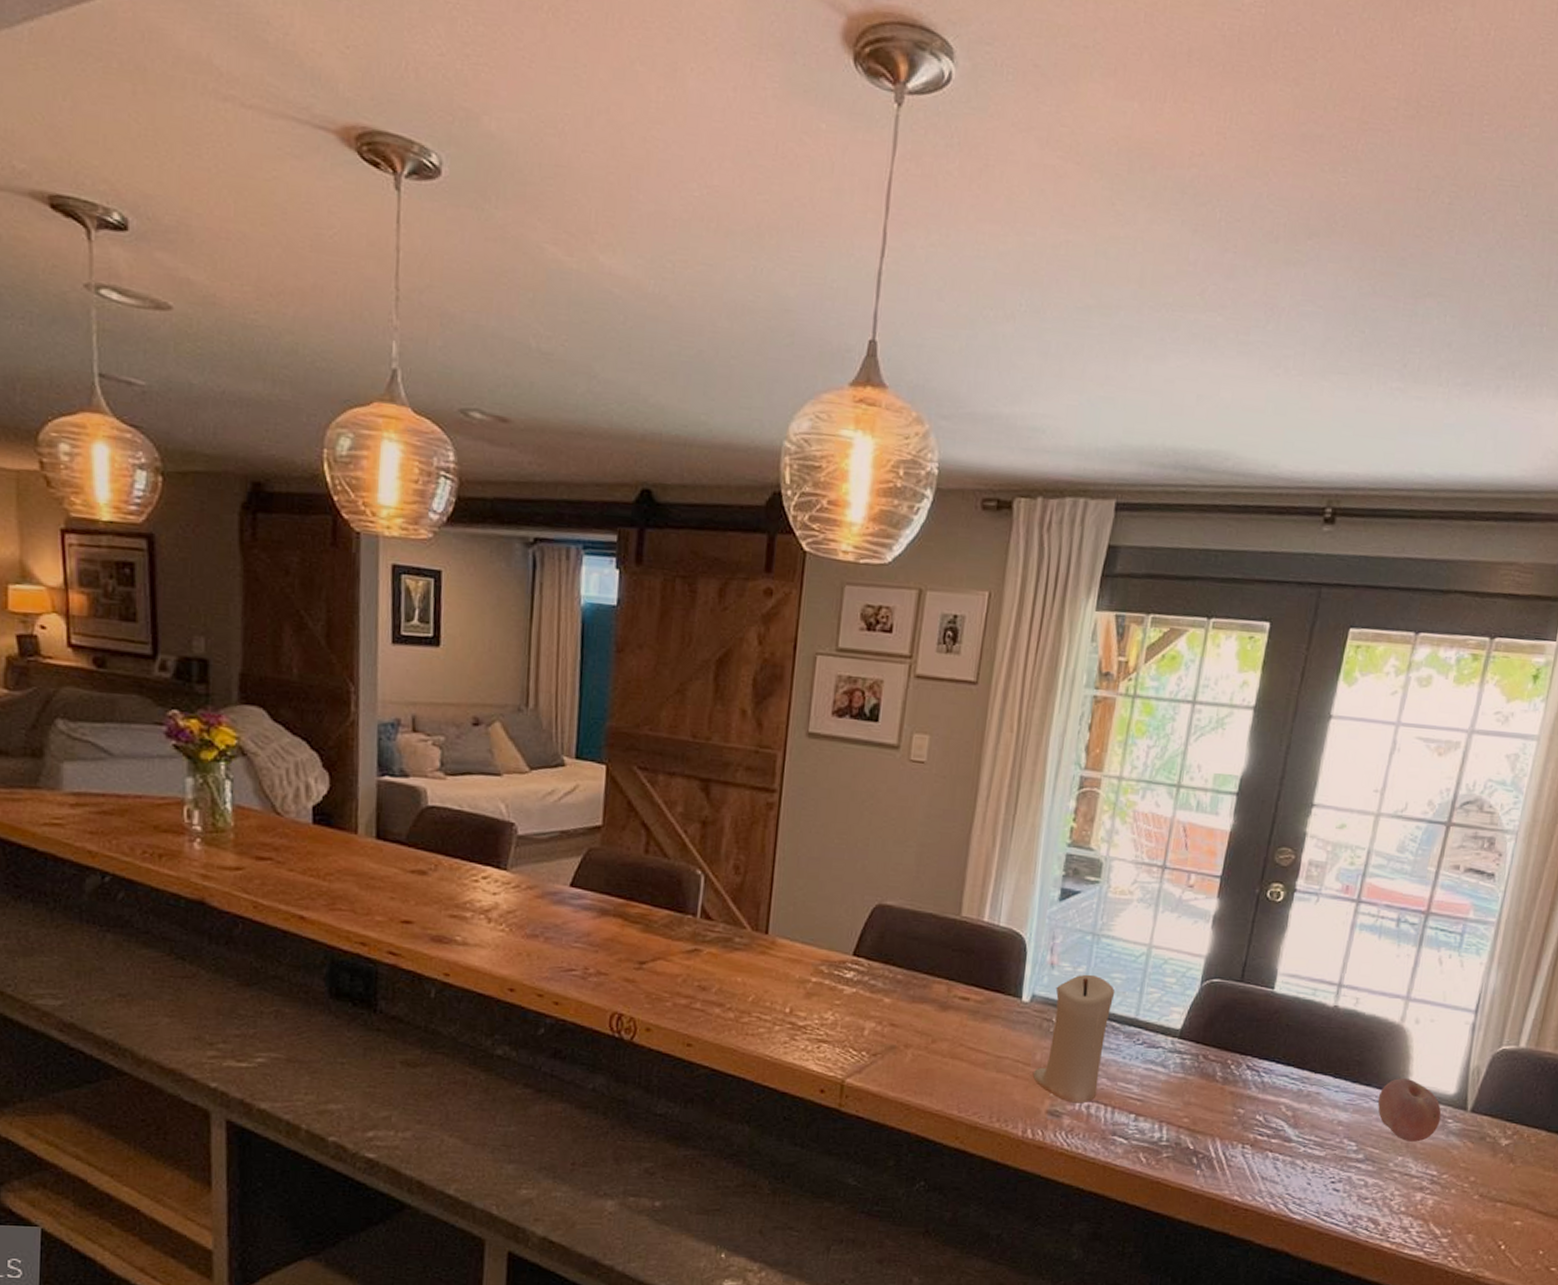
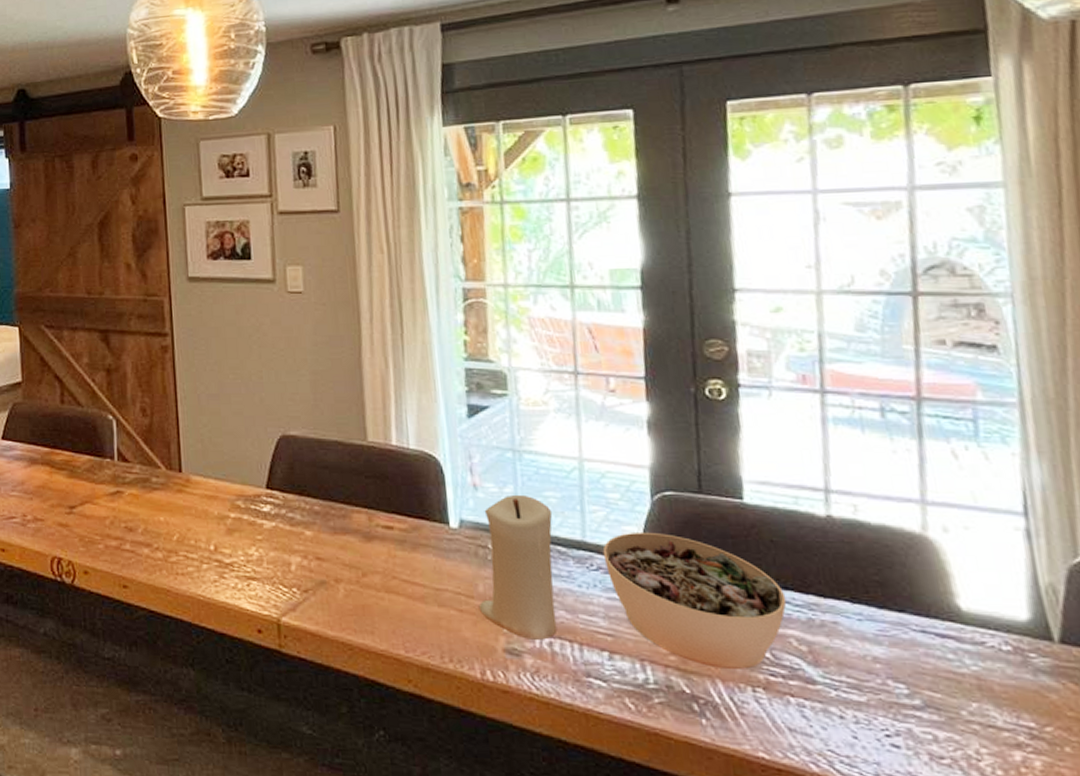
salad: none [1149,1013,1287,1131] -> present [602,533,787,670]
fruit: present [1377,1078,1442,1142] -> none [919,601,1019,683]

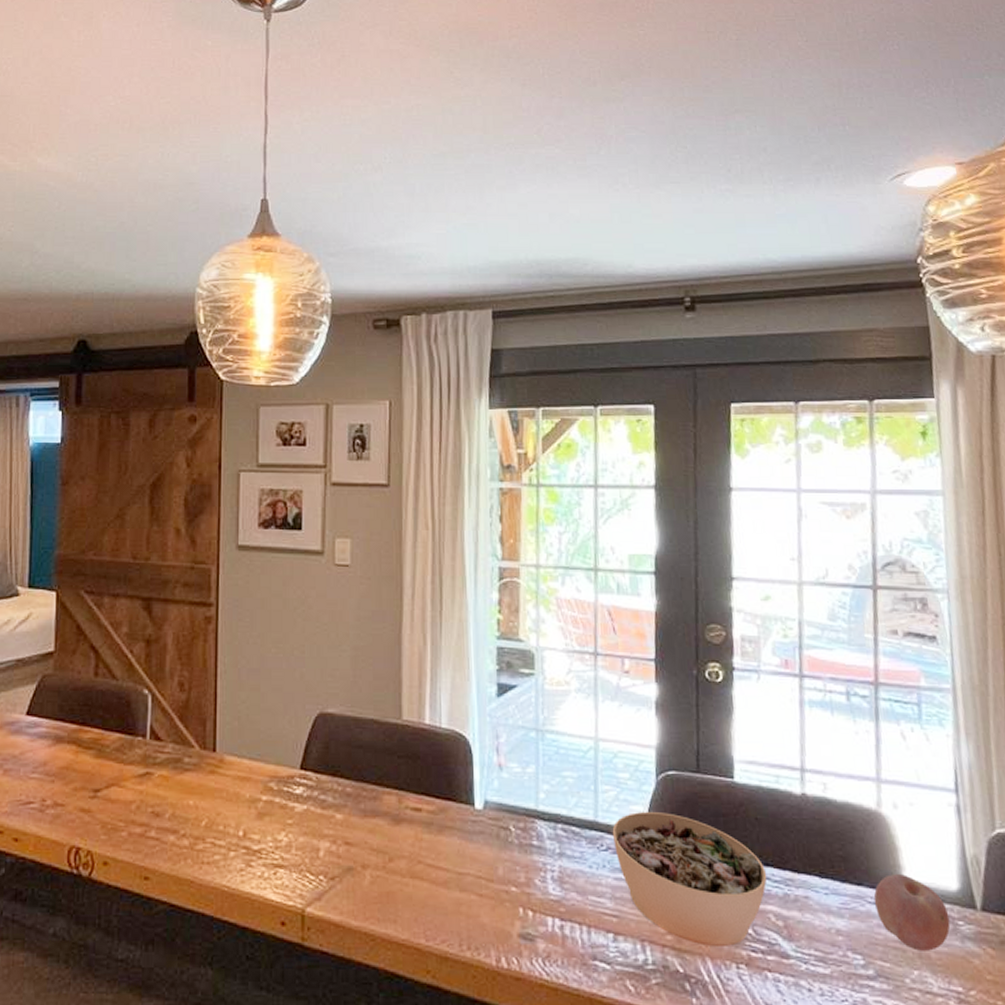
candle: present [478,494,557,641] -> none [497,774,569,925]
fruit: none [919,601,1019,683] -> present [873,874,951,951]

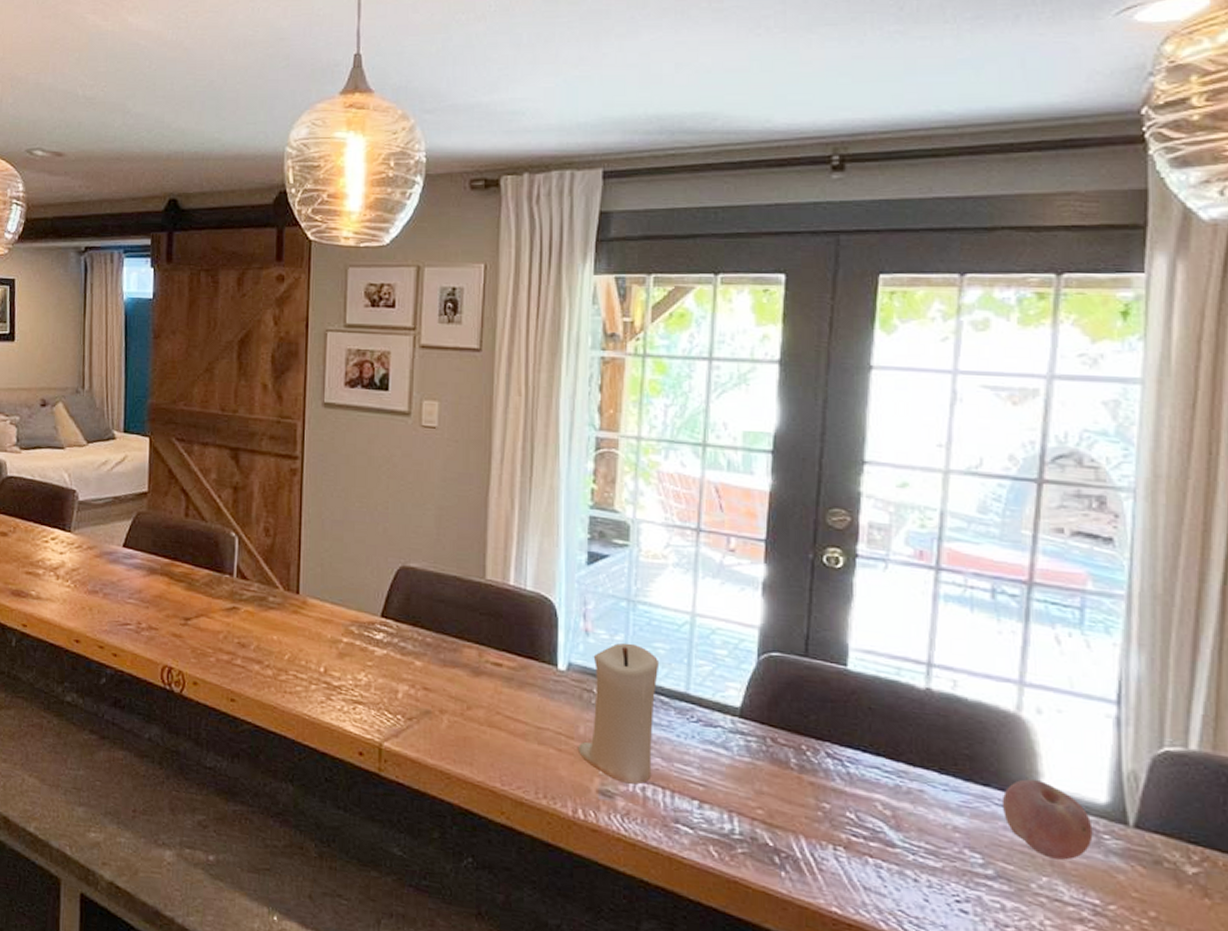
candle: none [497,774,569,925] -> present [577,642,660,785]
salad: present [612,812,767,948] -> none [704,689,877,828]

